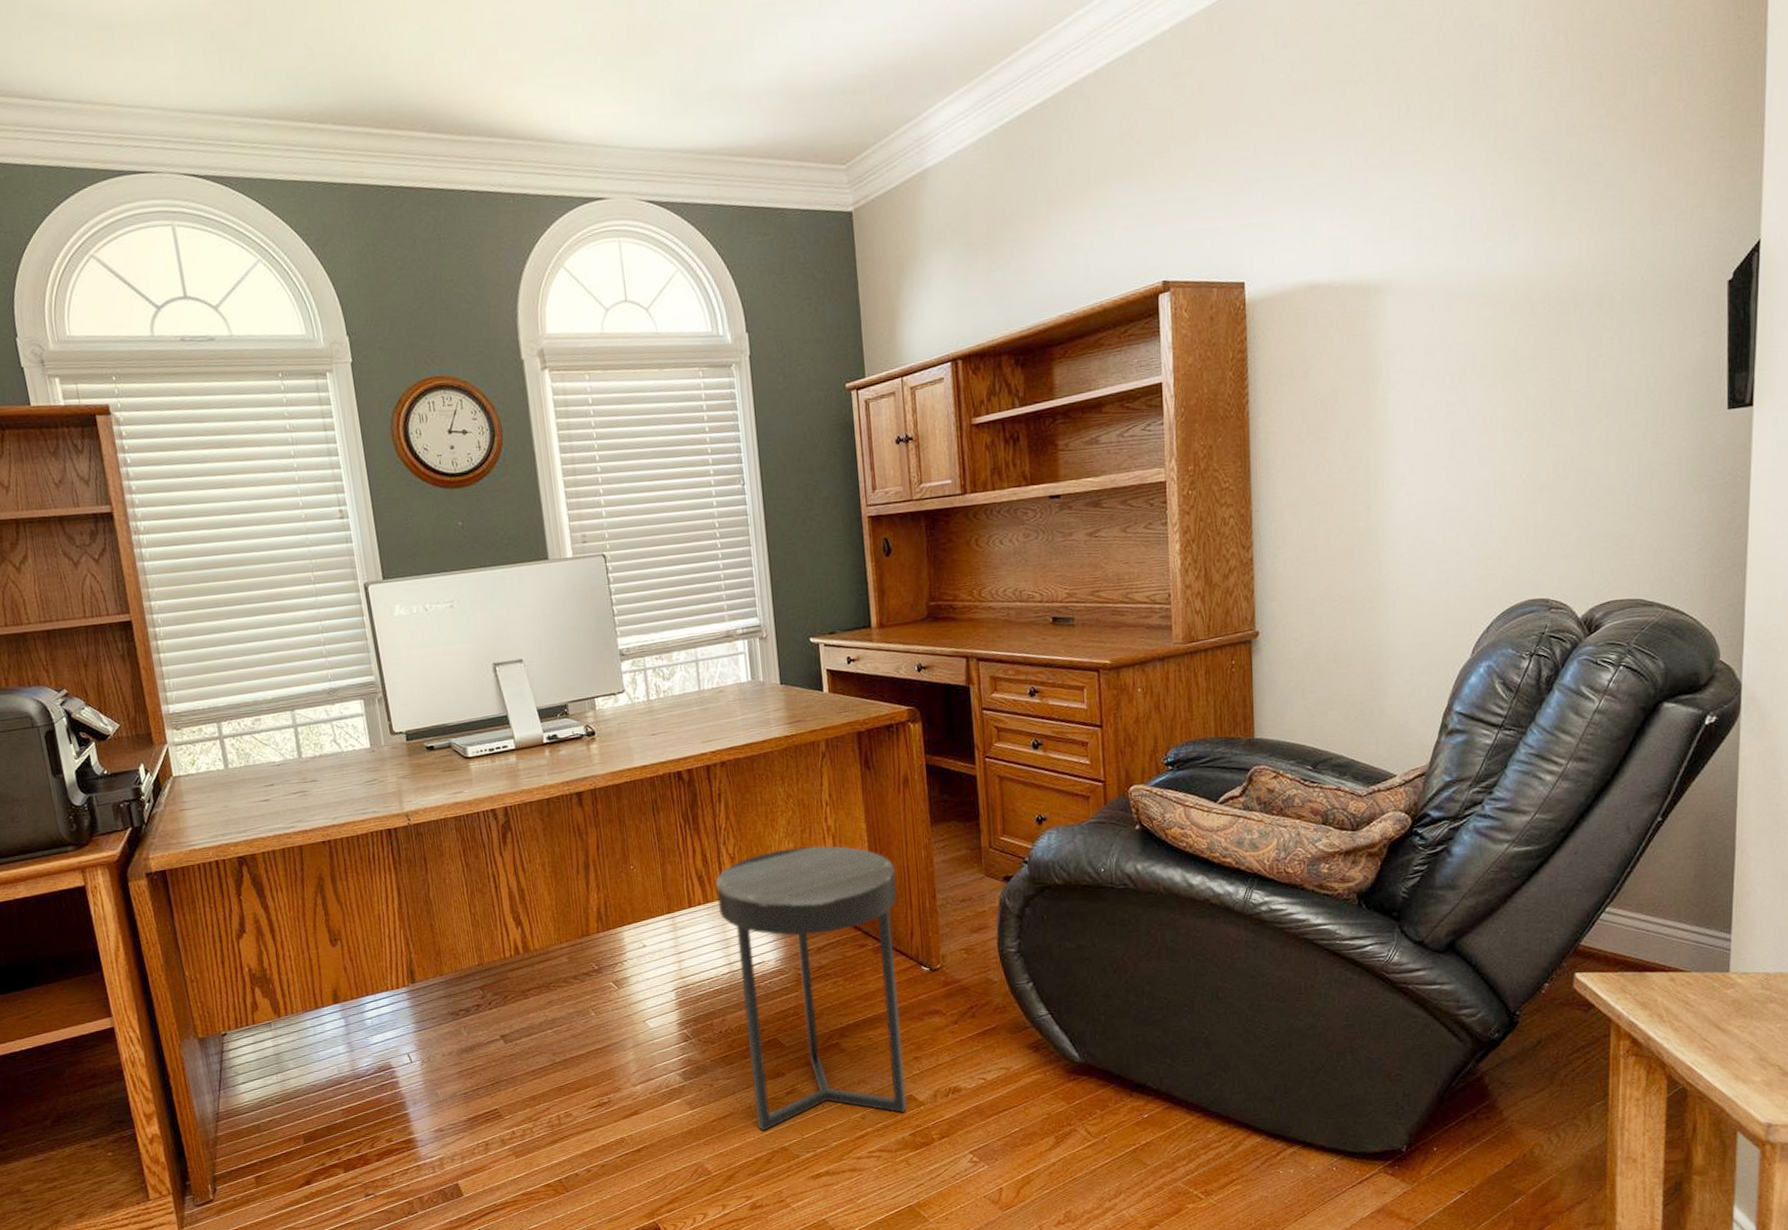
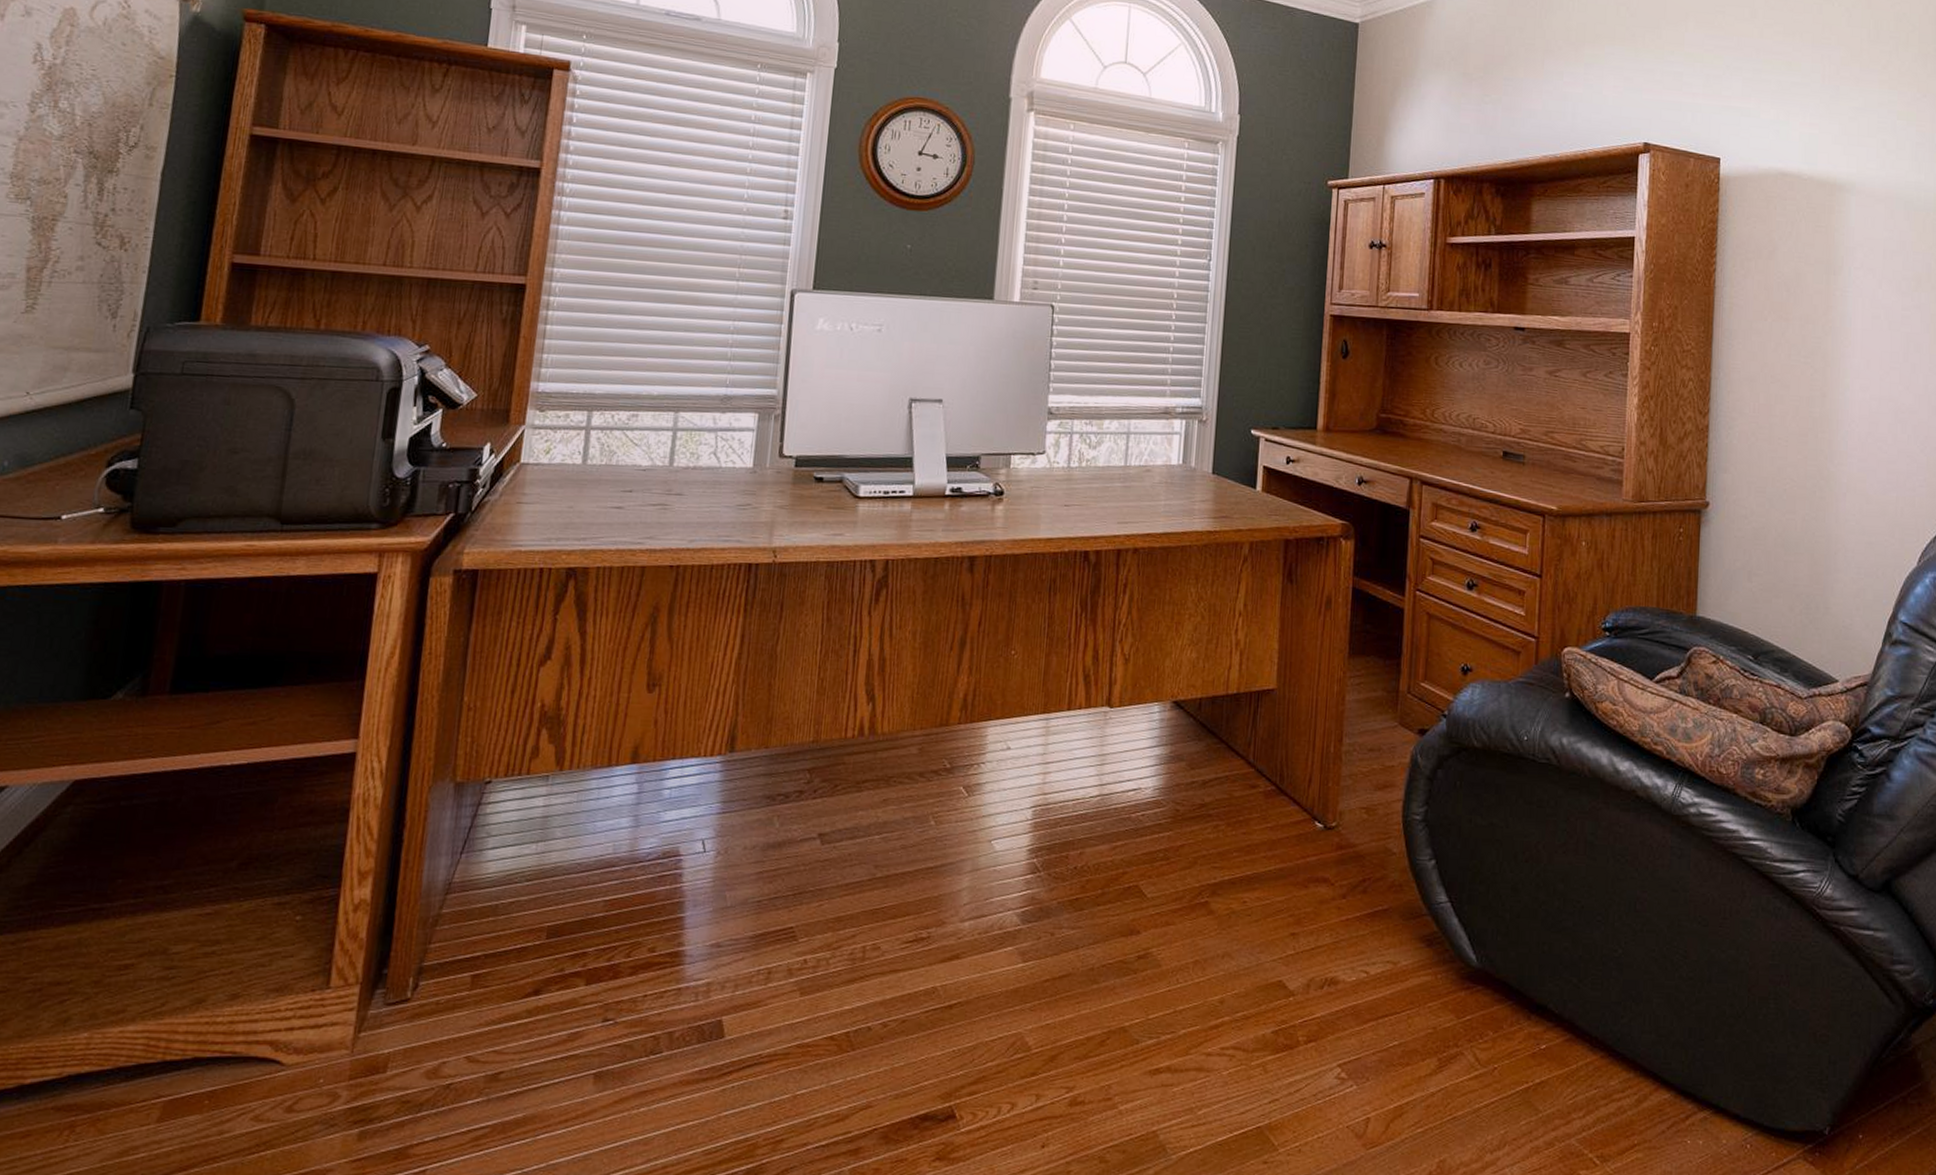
side table: present [715,845,907,1131] -> none [1097,658,1303,1002]

